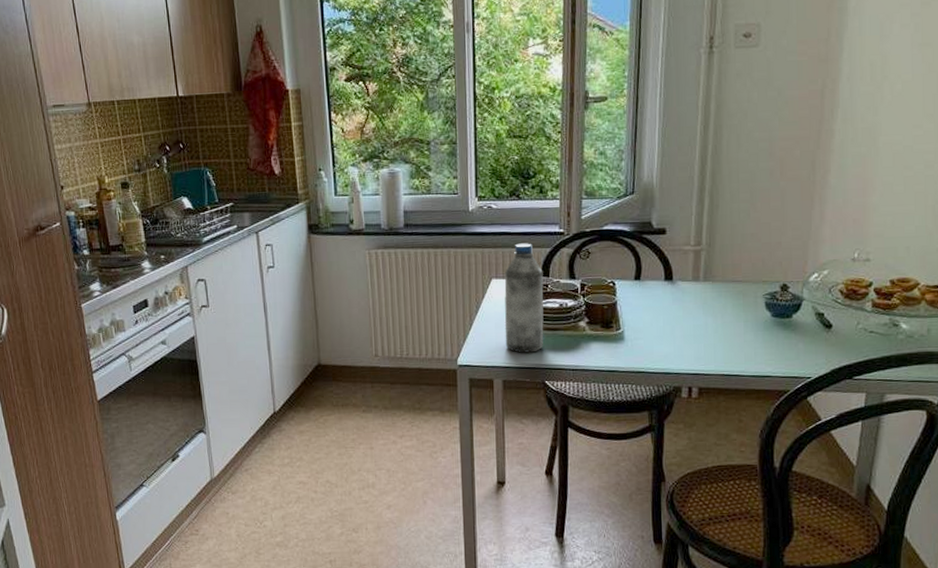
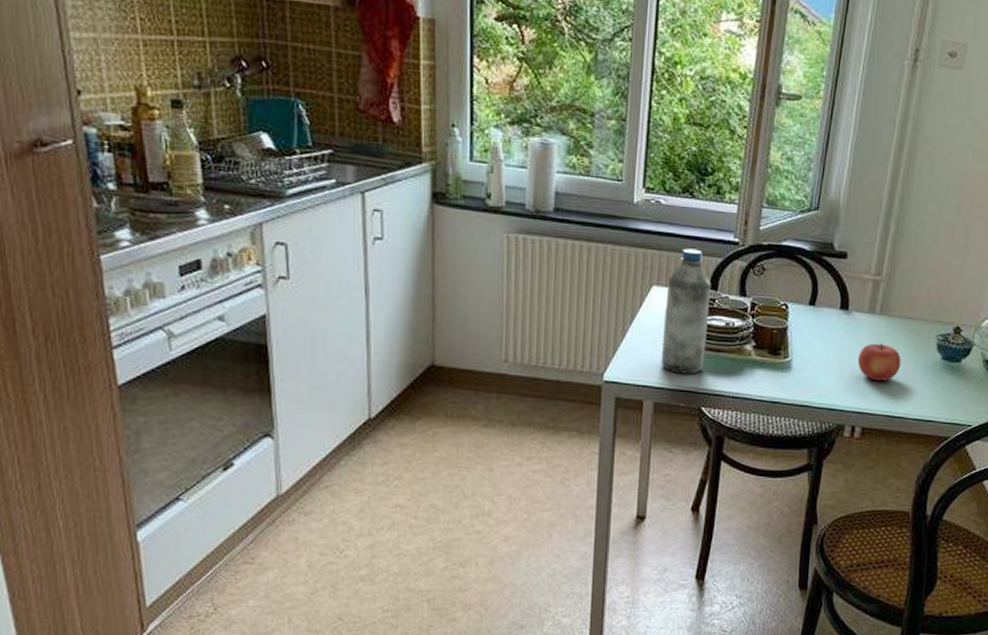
fruit: none [687,308,731,343] -> present [857,343,902,381]

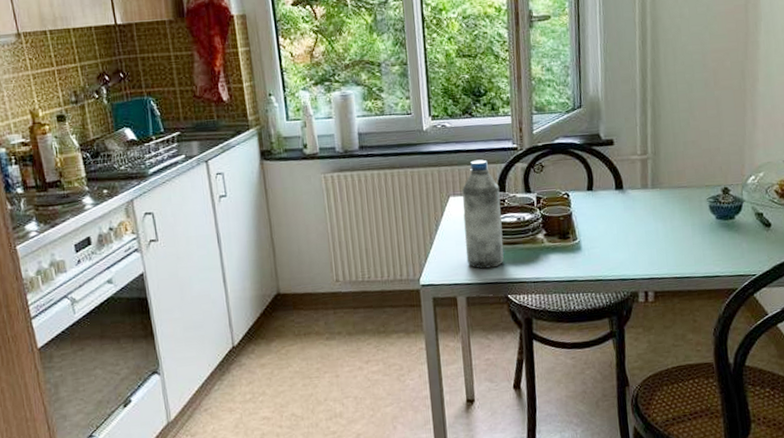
fruit: present [857,343,902,381] -> none [639,214,680,248]

